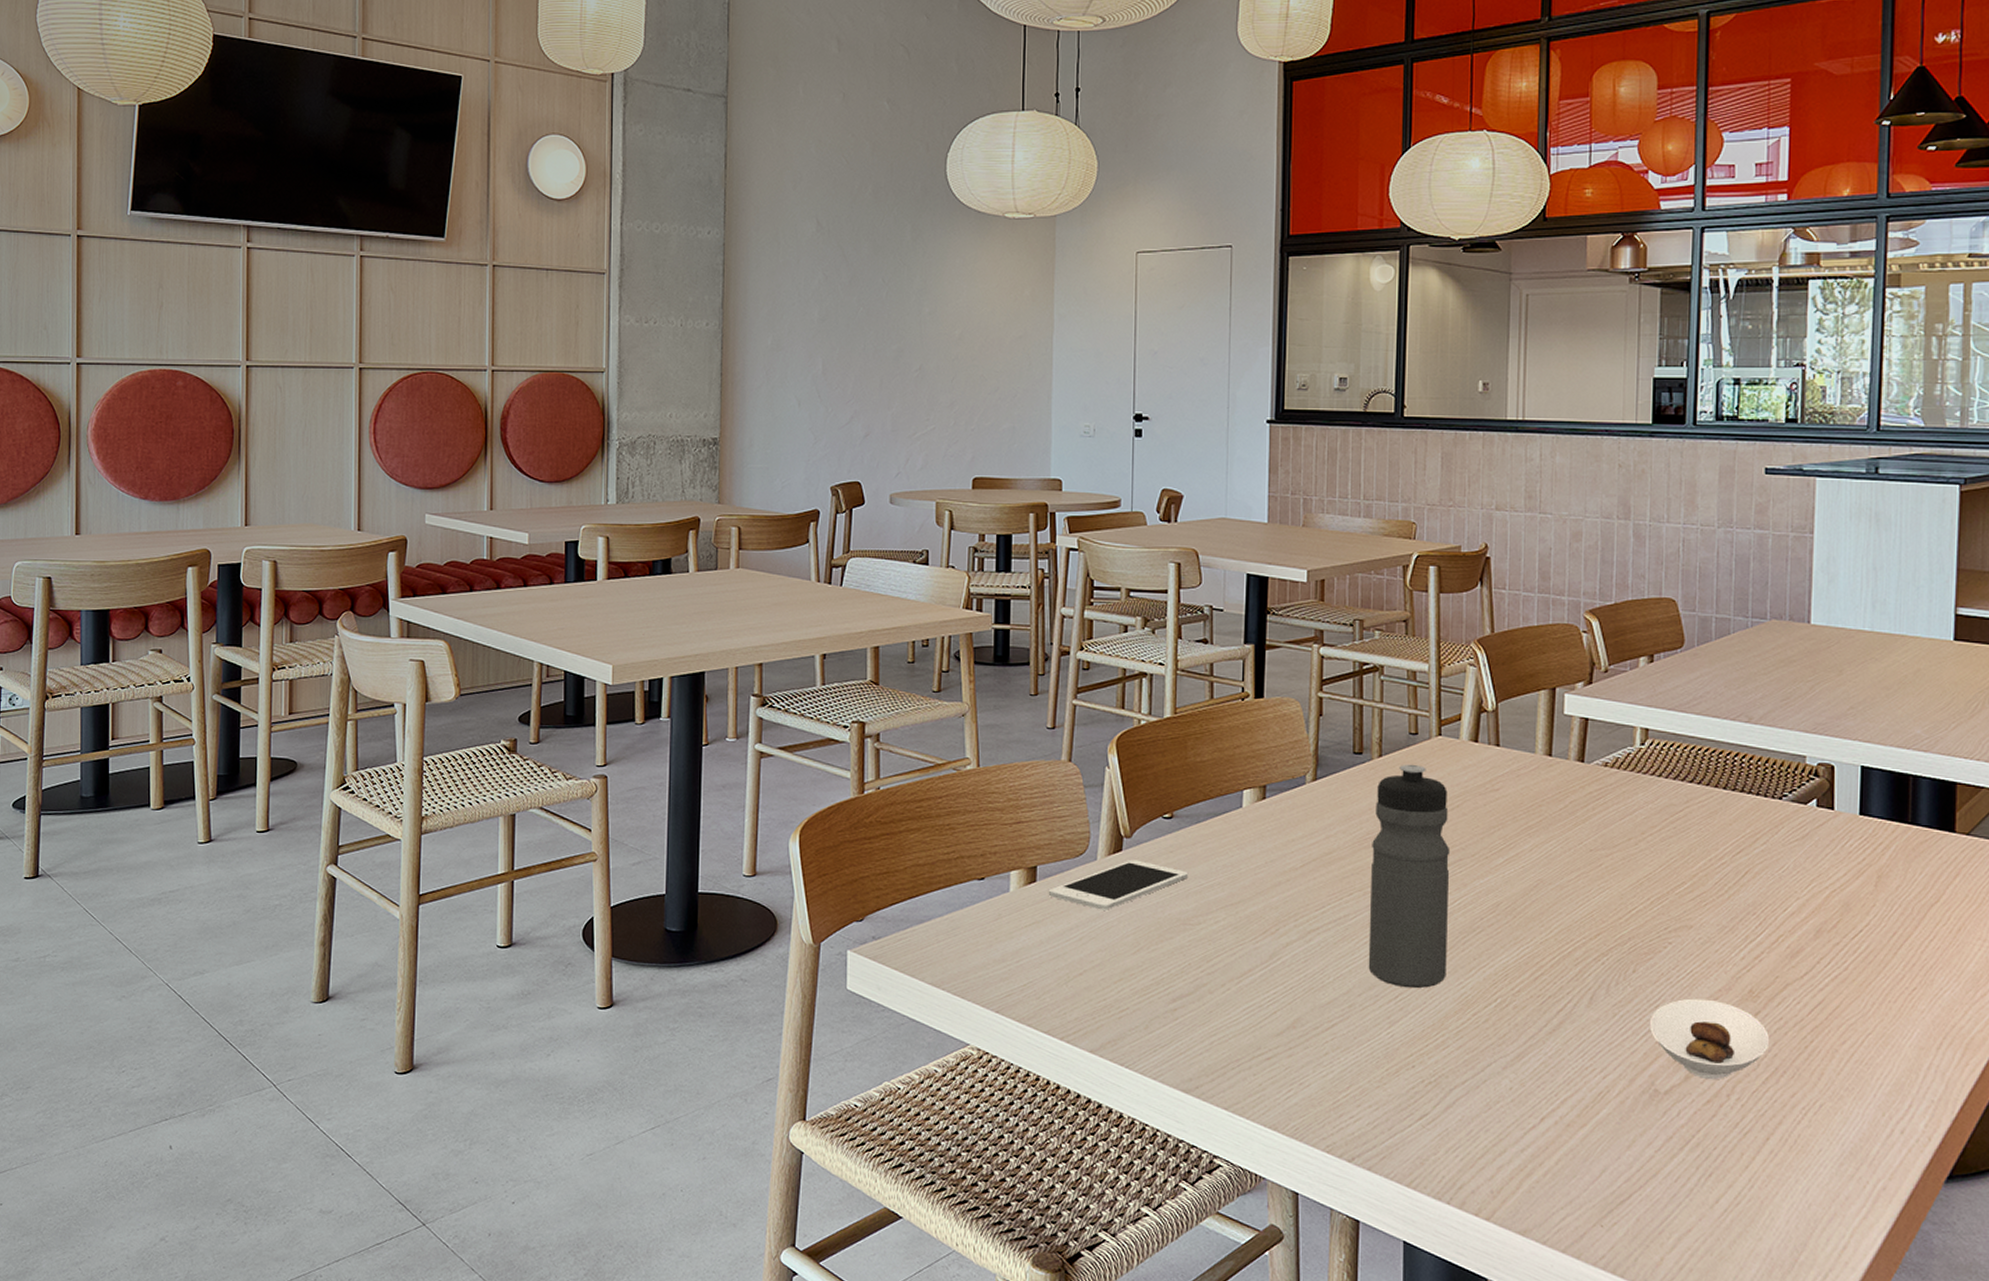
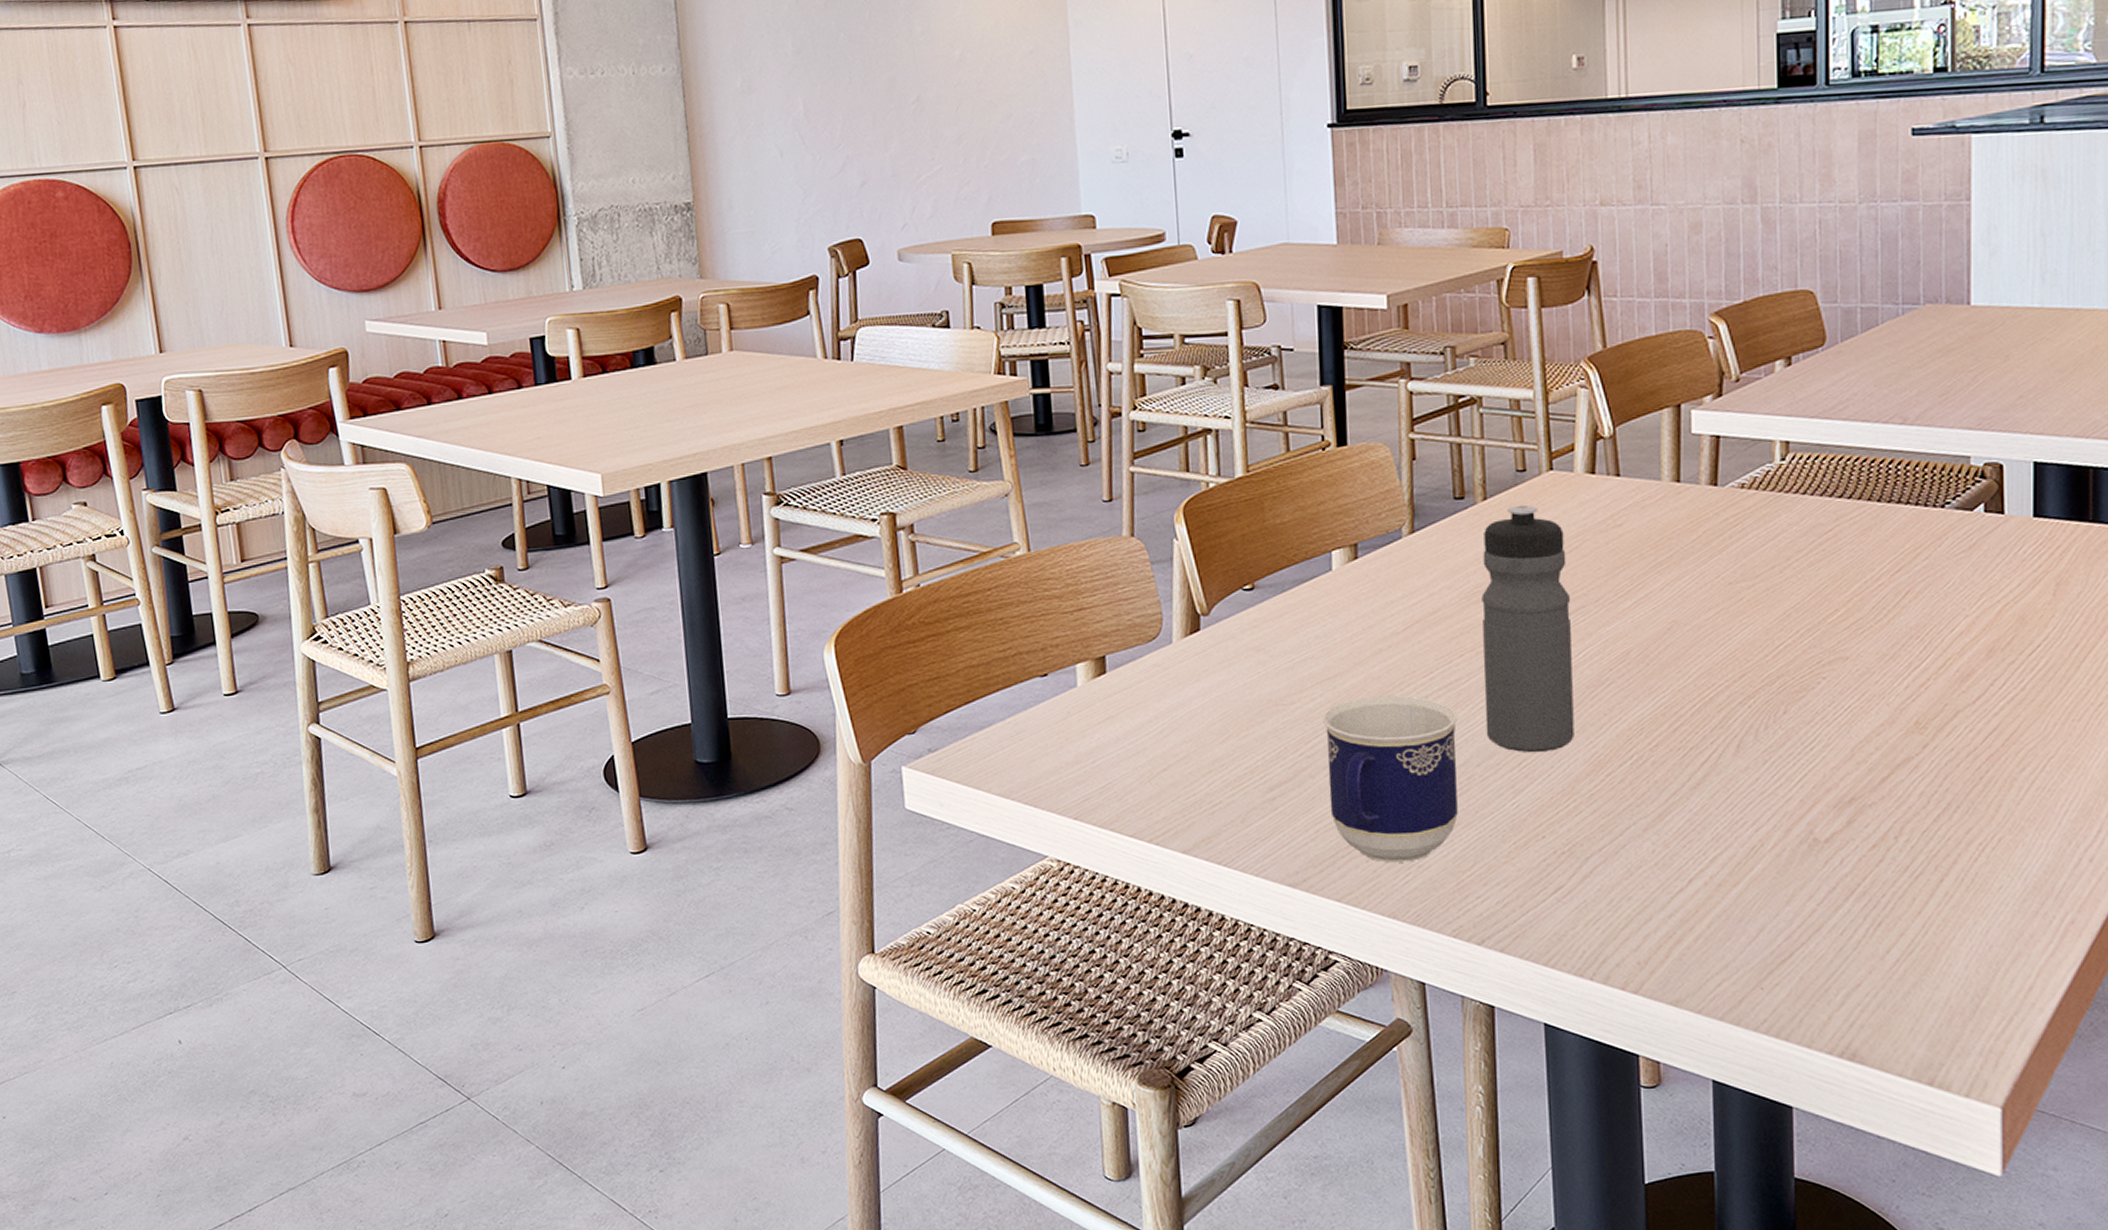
cell phone: present [1048,859,1189,910] -> none [1120,639,1277,698]
cup: none [1223,923,1344,1079] -> present [1322,695,1458,863]
saucer: present [1649,998,1770,1080] -> none [1804,735,1941,823]

